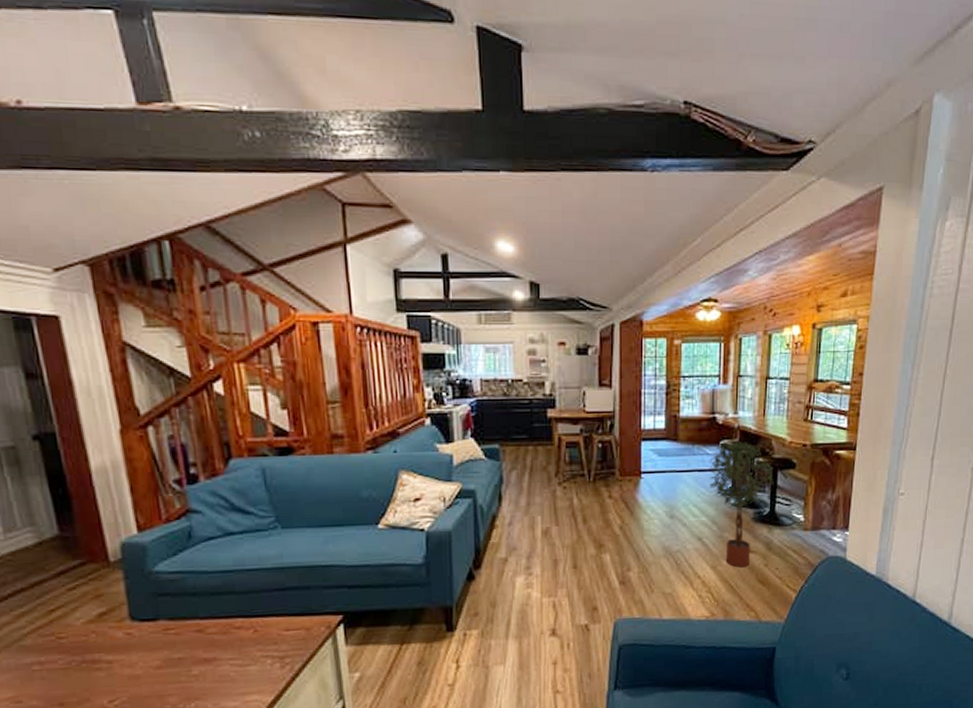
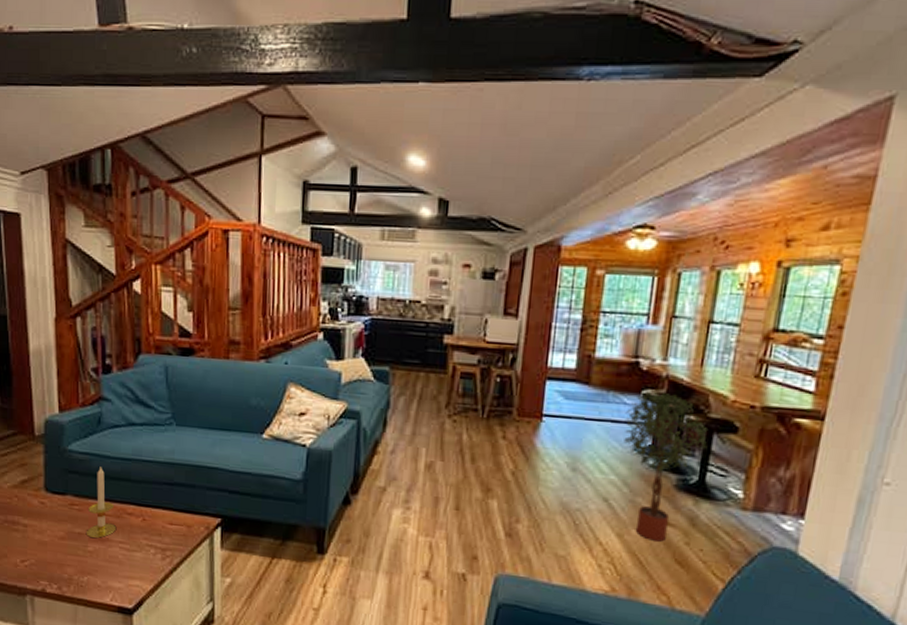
candle: none [187,584,225,661] -> present [87,467,117,539]

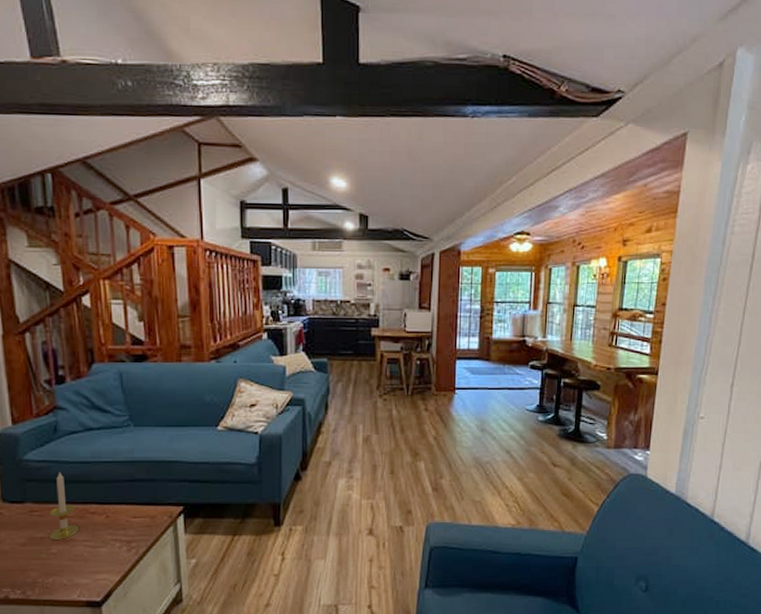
potted tree: present [624,392,709,542] -> none [518,363,580,480]

